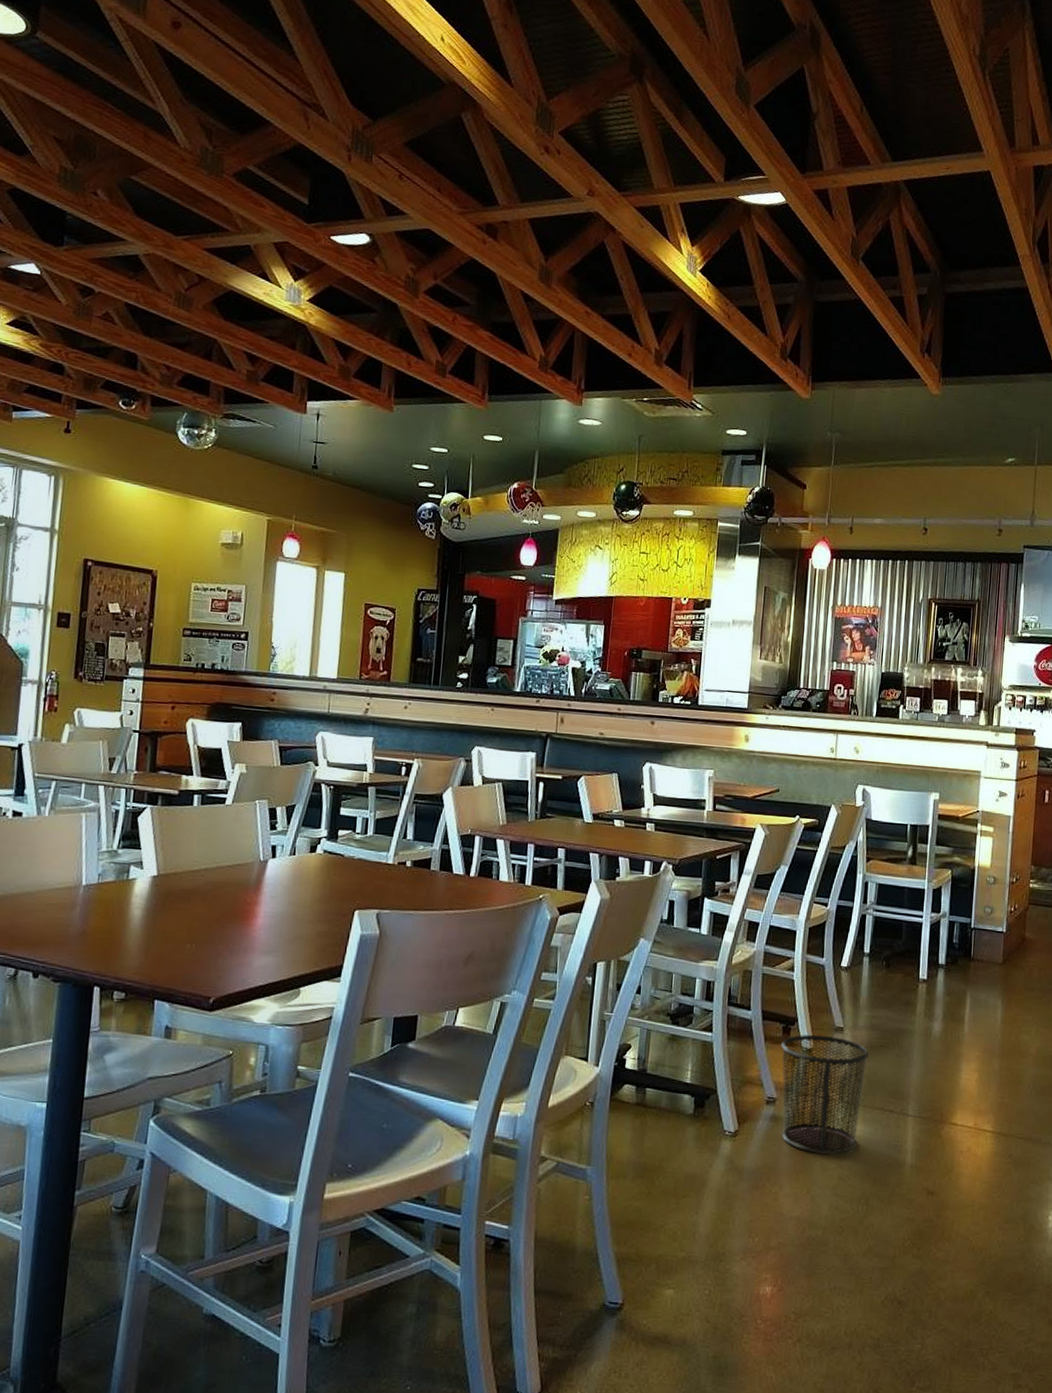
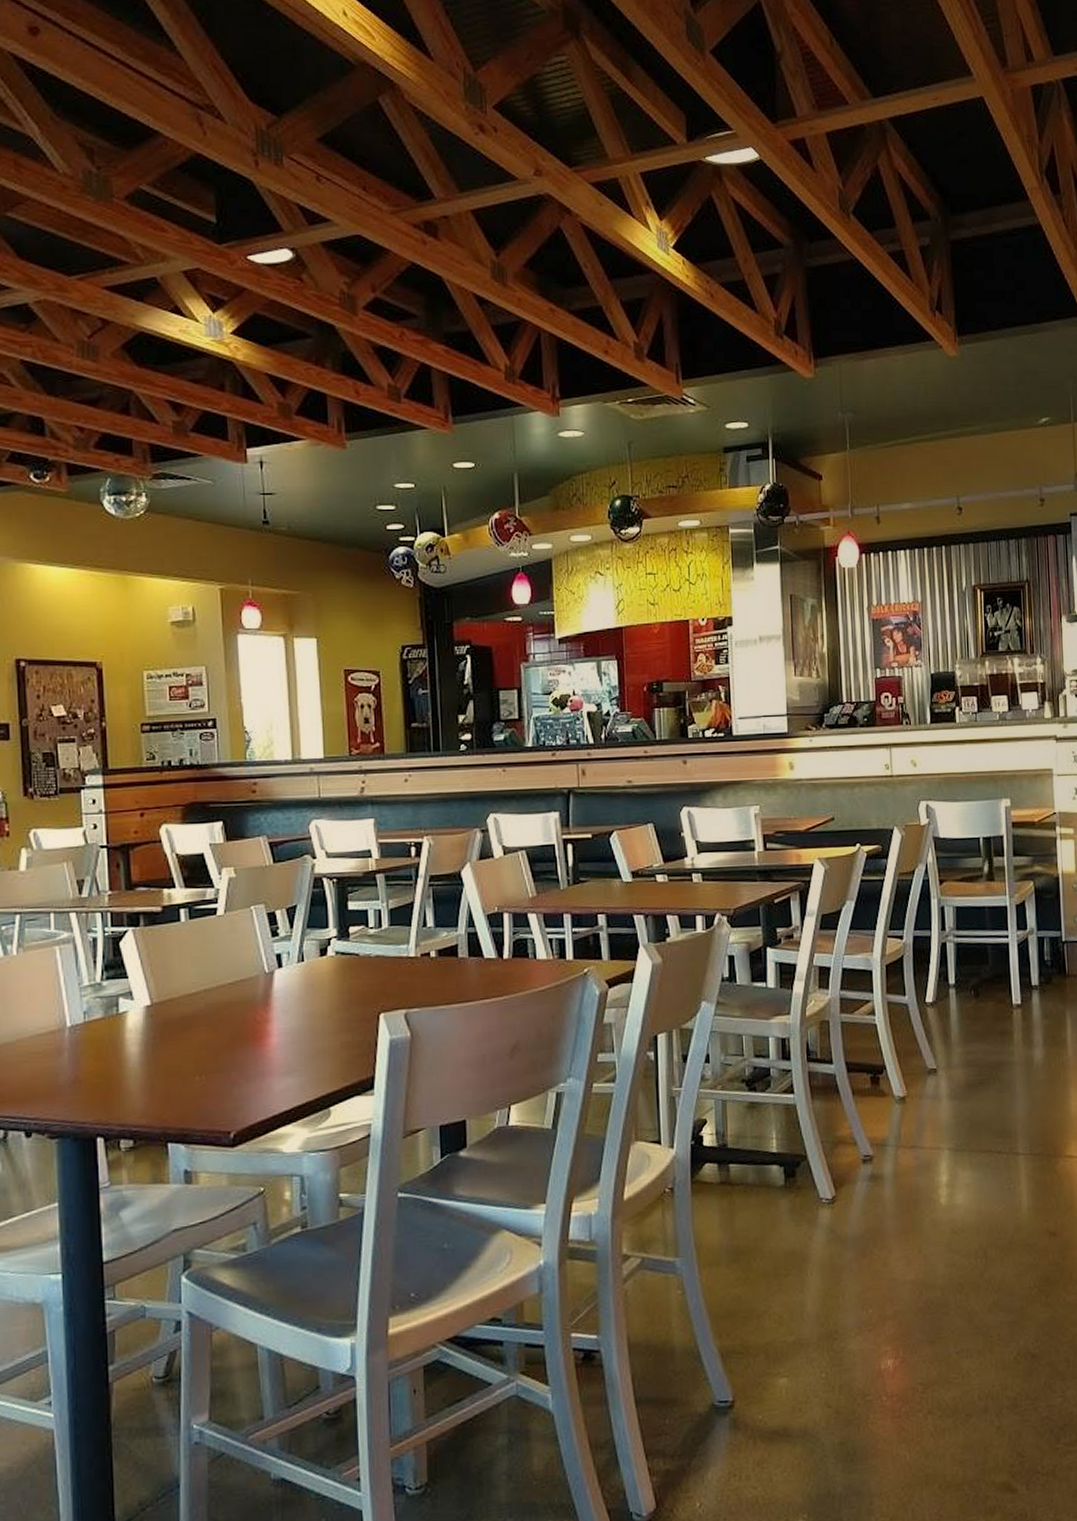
waste bin: present [780,1034,870,1155] -> none [870,1080,969,1210]

